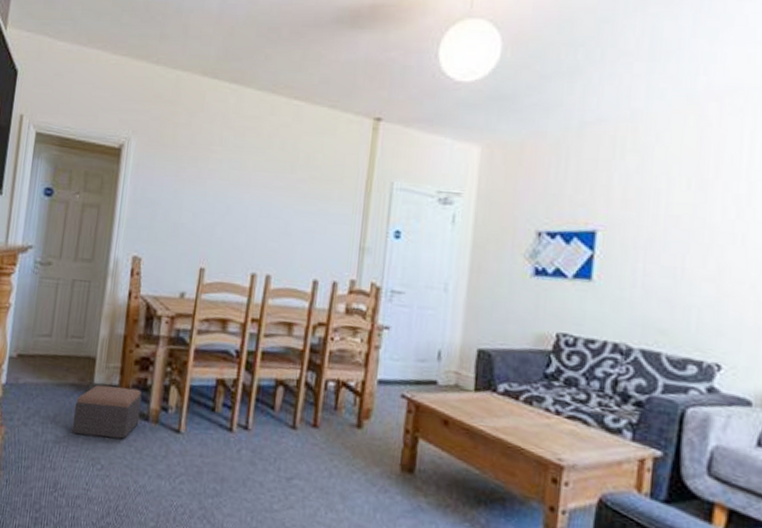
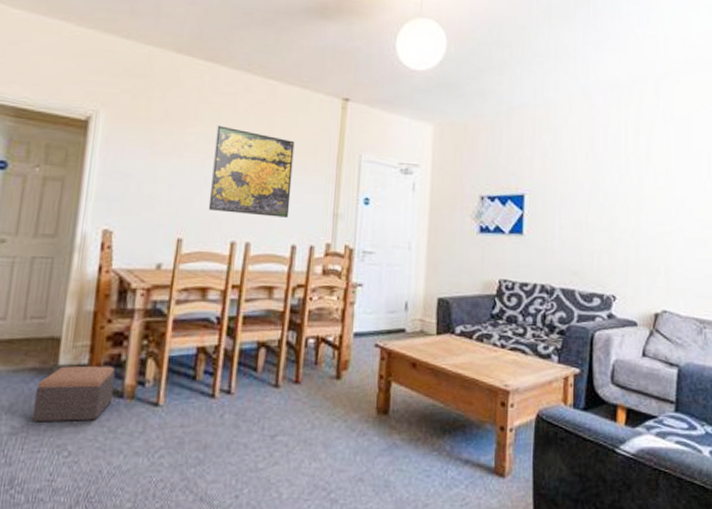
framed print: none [230,151,320,250] -> present [208,125,295,218]

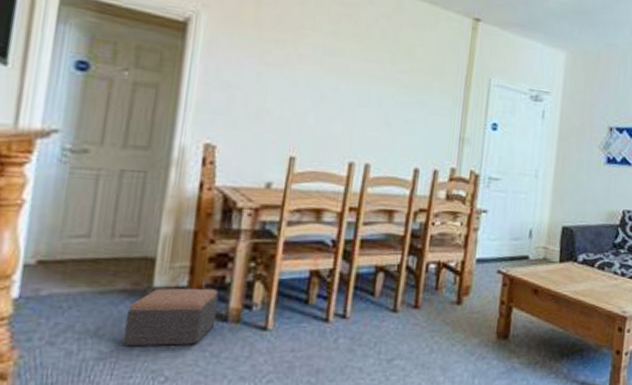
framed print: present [208,125,295,218] -> none [324,38,421,140]

